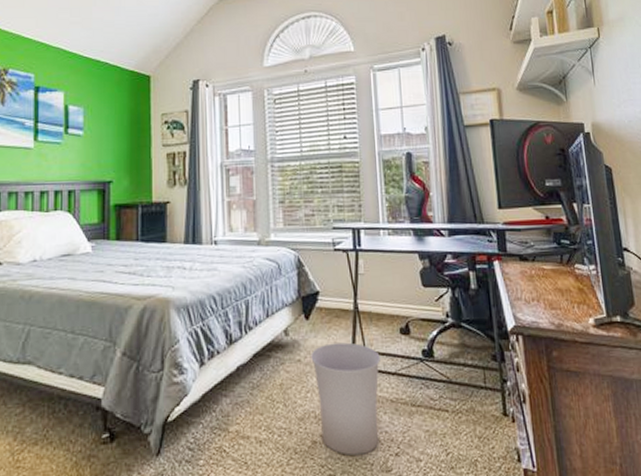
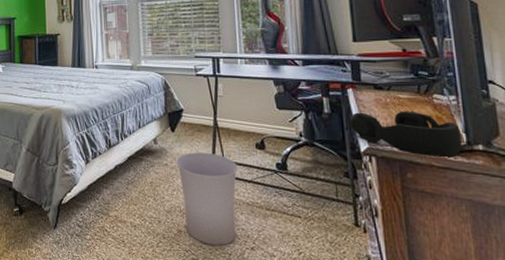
headphones: none [497,282,603,333] -> present [350,111,463,158]

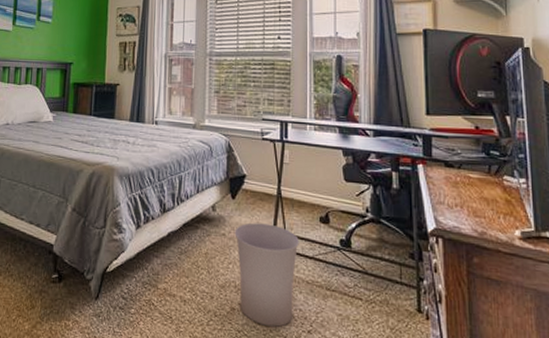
headphones: present [350,111,463,158] -> none [418,190,531,244]

